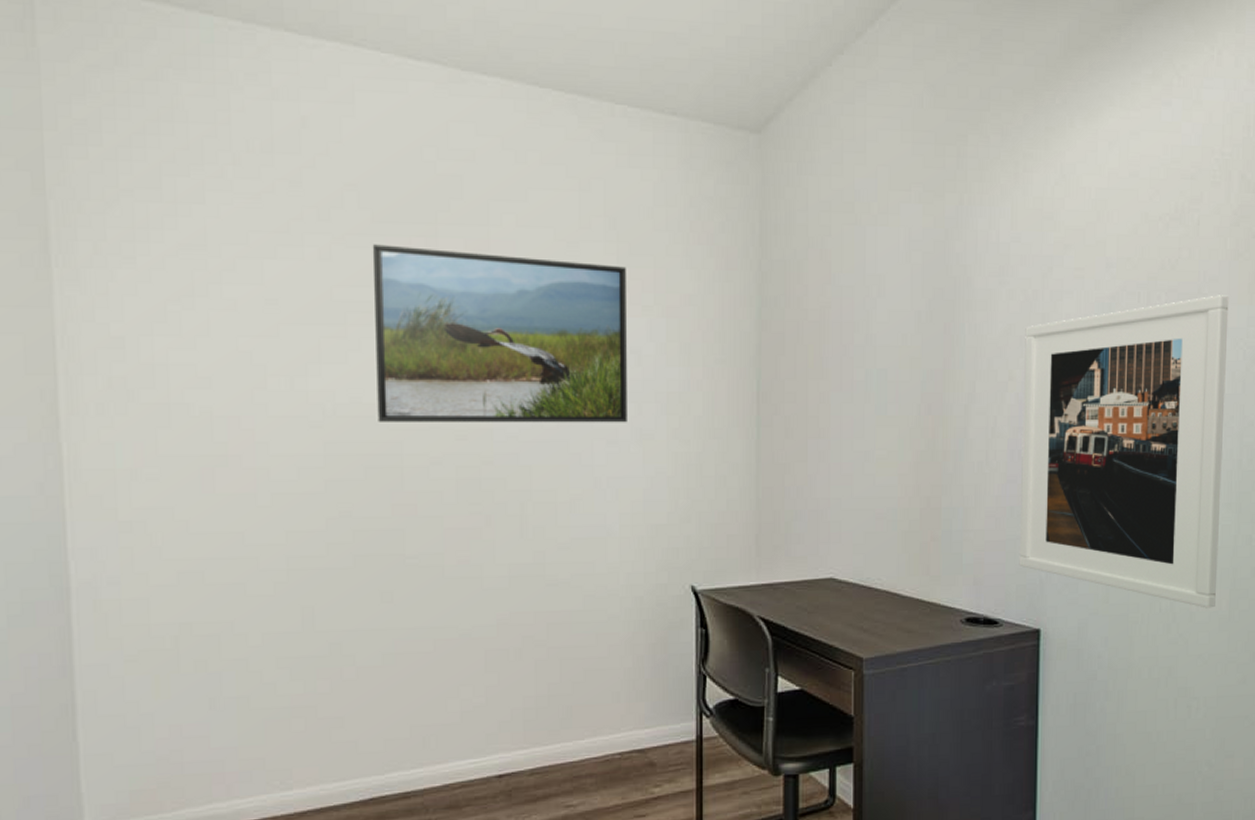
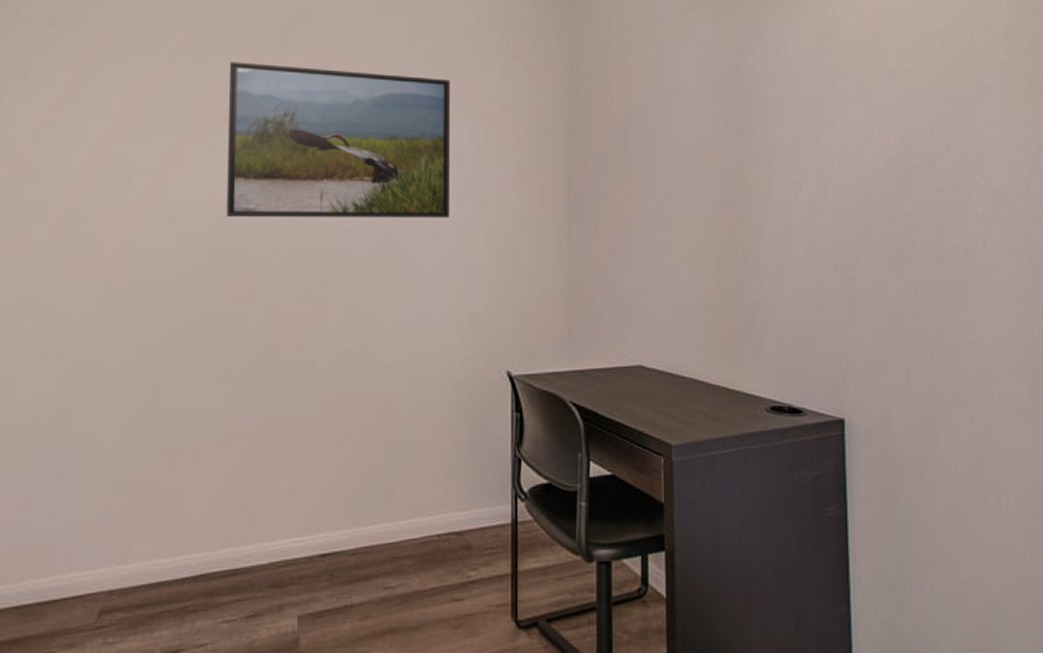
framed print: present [1019,295,1229,608] -> none [815,102,1017,401]

